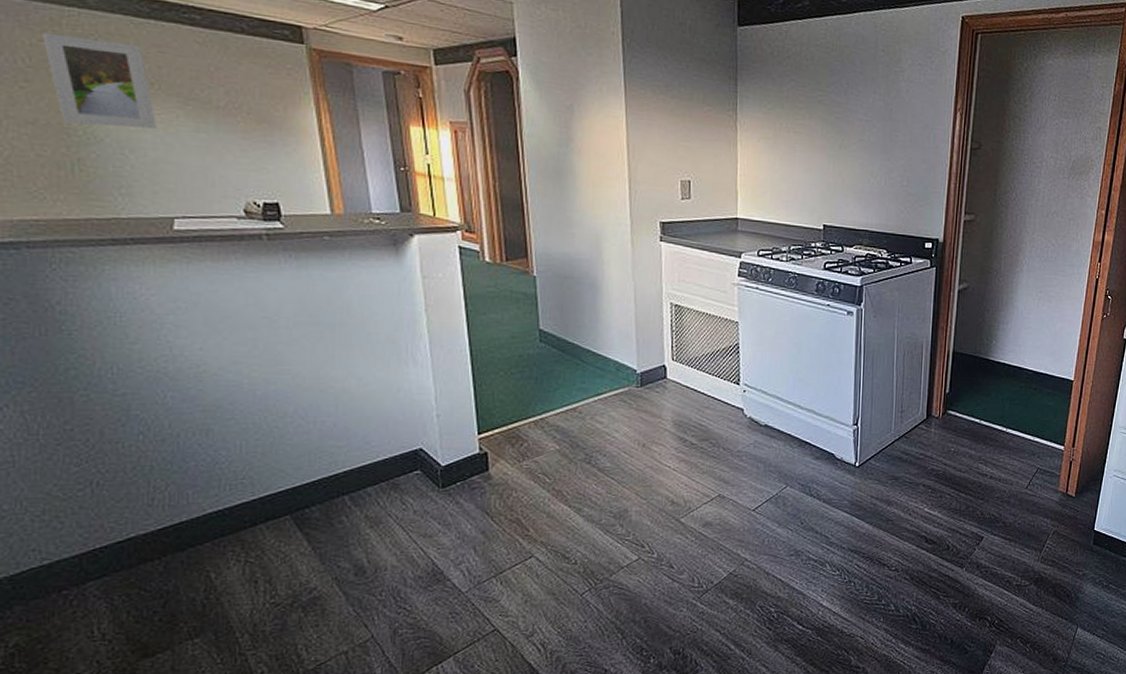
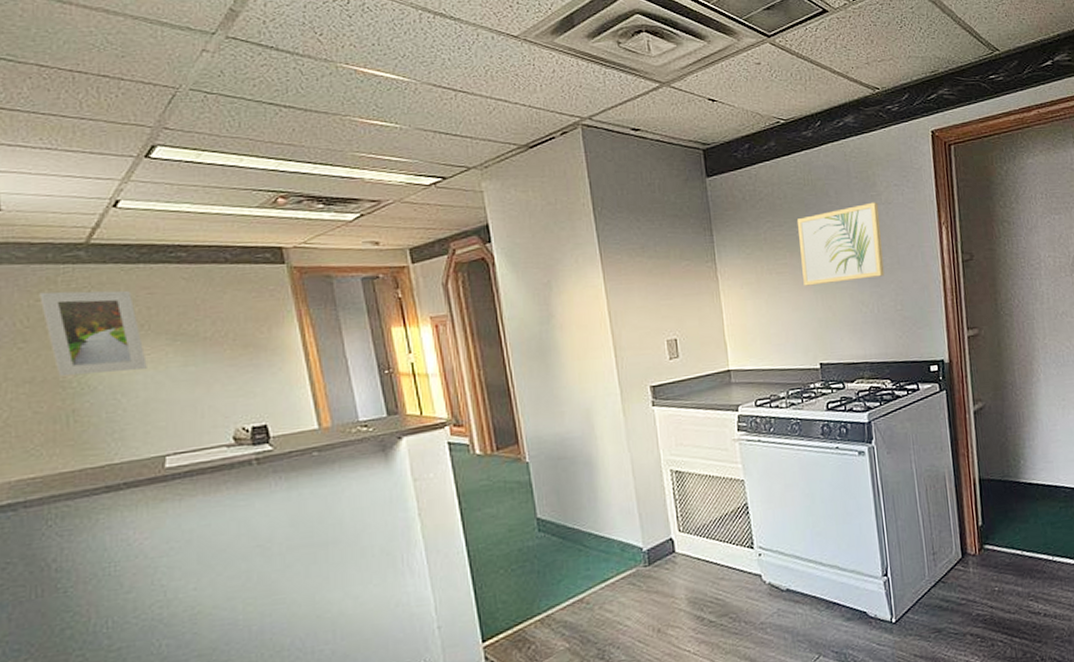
wall art: none [818,77,901,152] -> present [796,202,885,286]

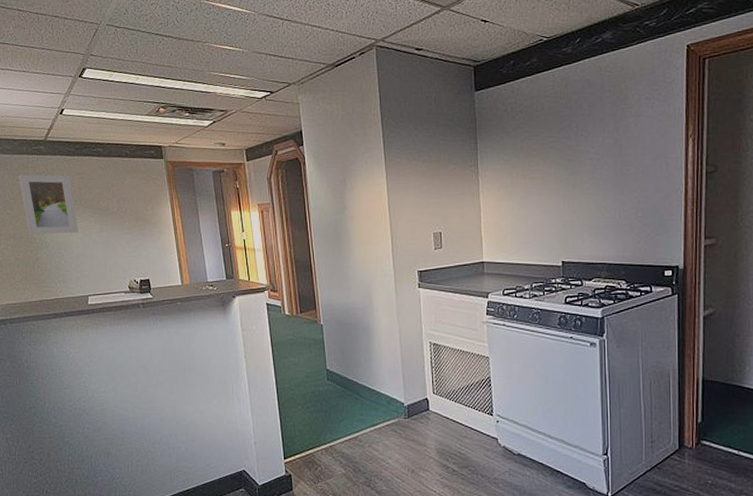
wall art: present [796,202,885,286] -> none [551,114,629,191]

